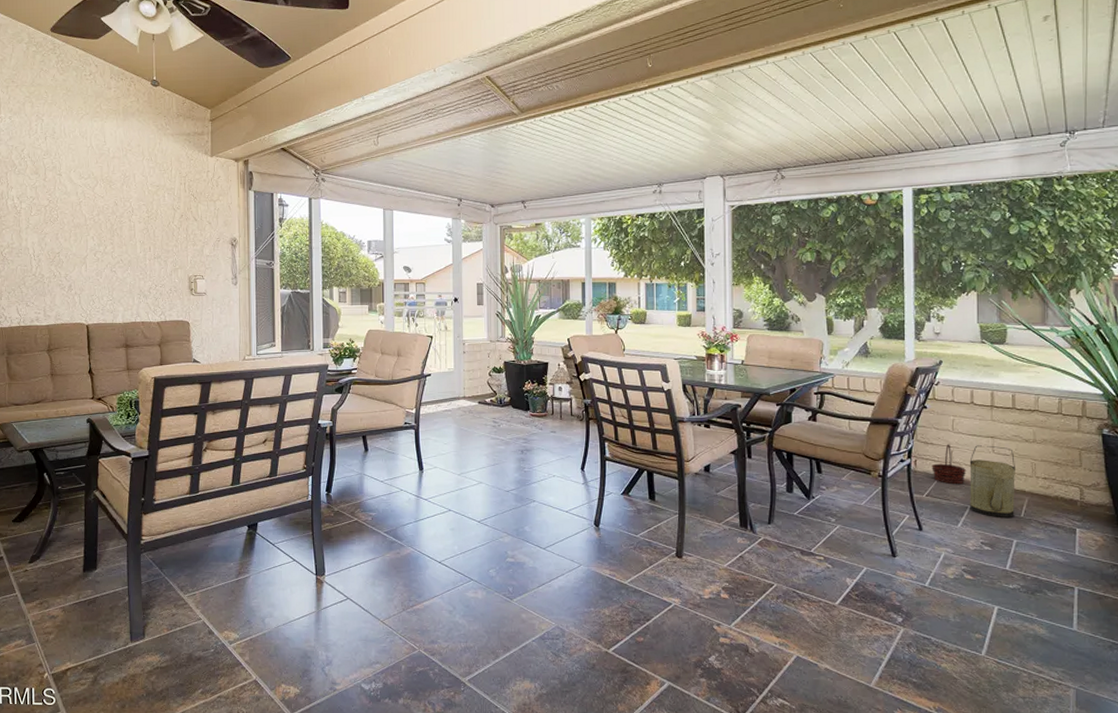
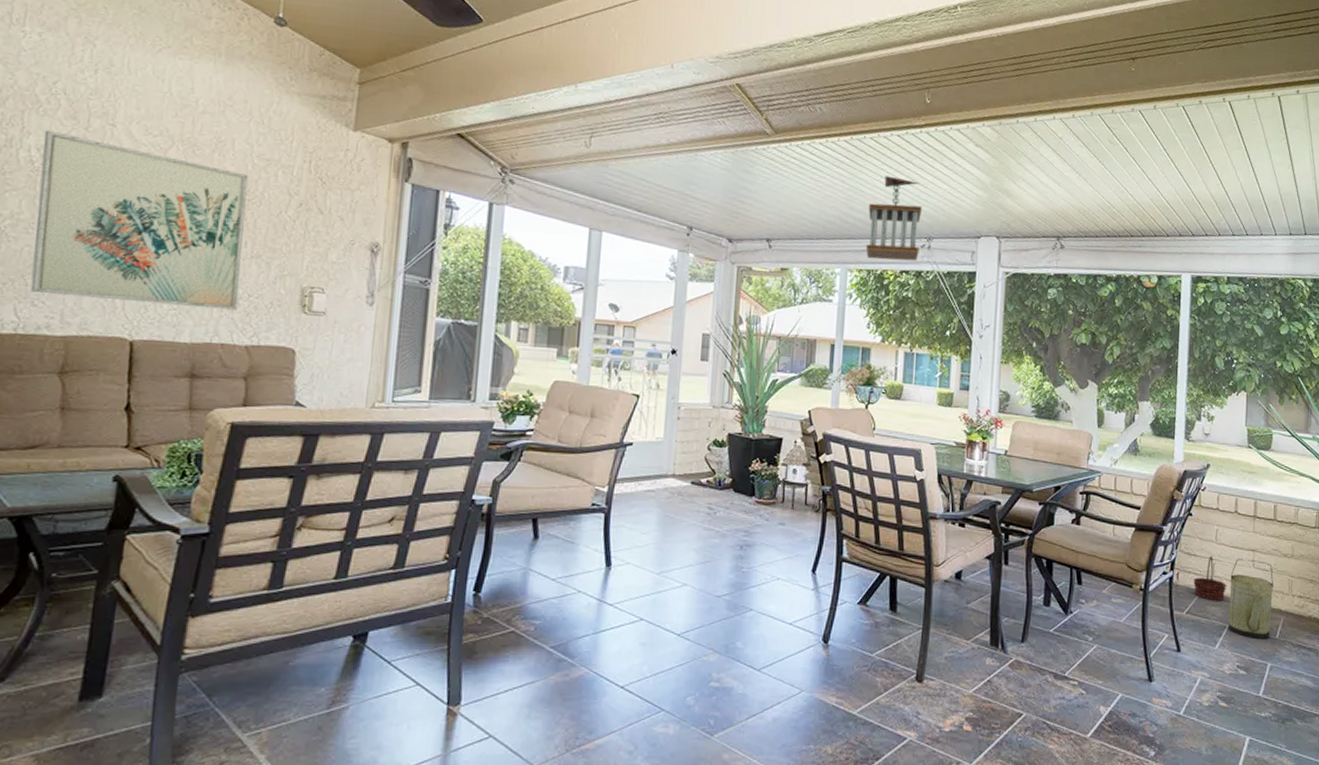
wall art: none [20,184,149,298] -> present [30,130,248,310]
wind chime: none [604,135,652,208] -> present [865,176,922,261]

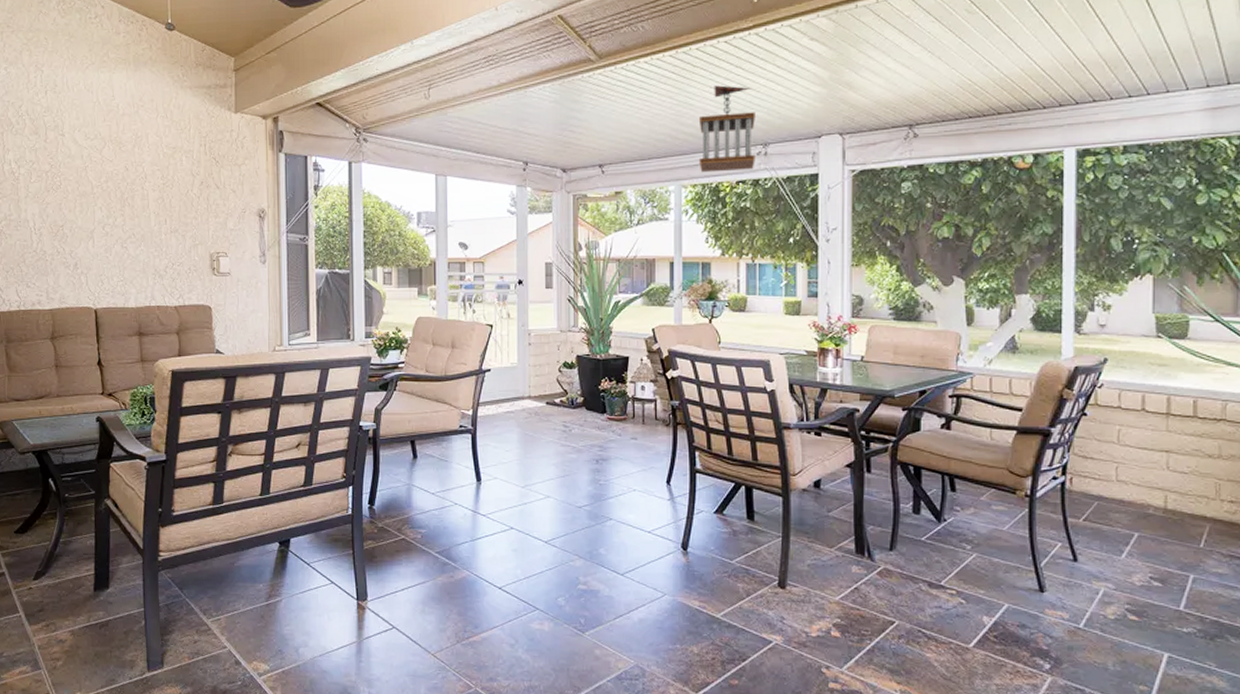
wall art: present [30,130,248,310] -> none [18,146,166,278]
basket: present [1193,556,1227,600] -> none [1091,459,1134,506]
watering can: present [1228,558,1273,639] -> none [1137,461,1195,548]

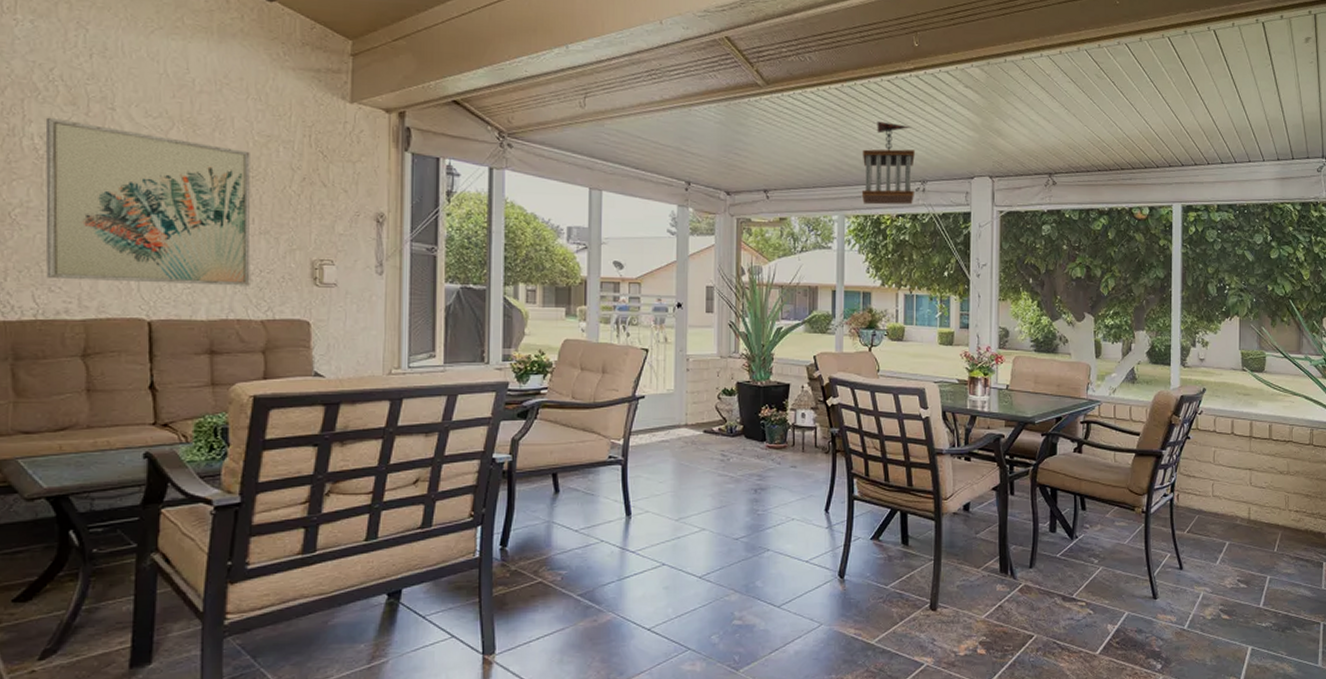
wall art: none [18,146,166,278] -> present [45,117,251,286]

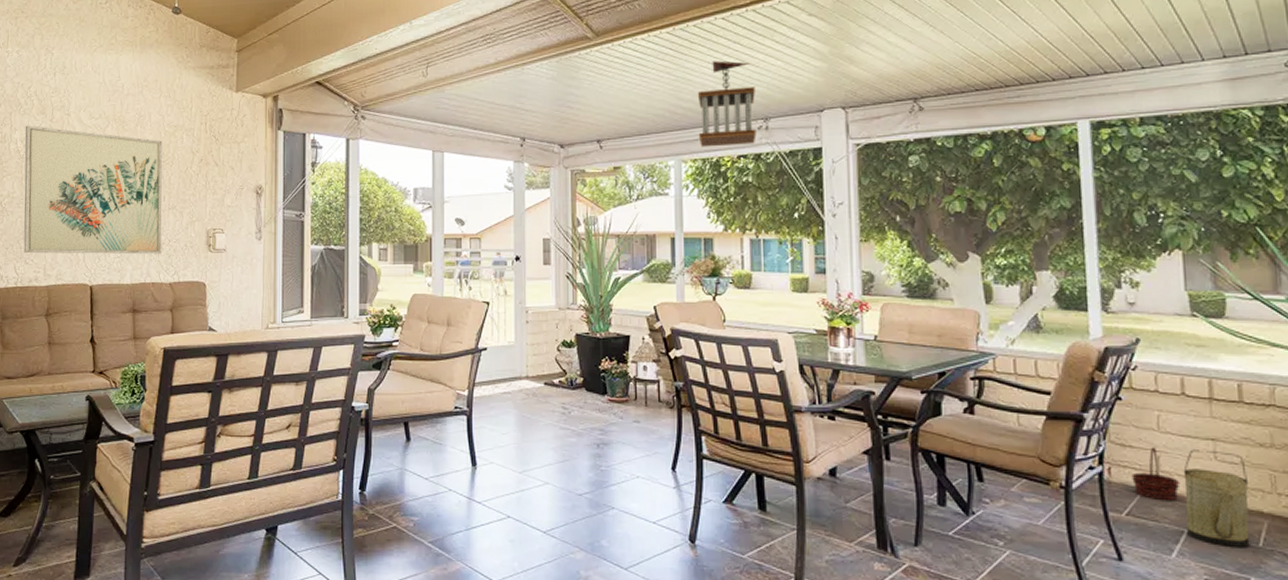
basket: none [1193,477,1226,519] -> present [1131,447,1181,500]
watering can: none [1228,477,1270,553] -> present [1183,449,1250,547]

